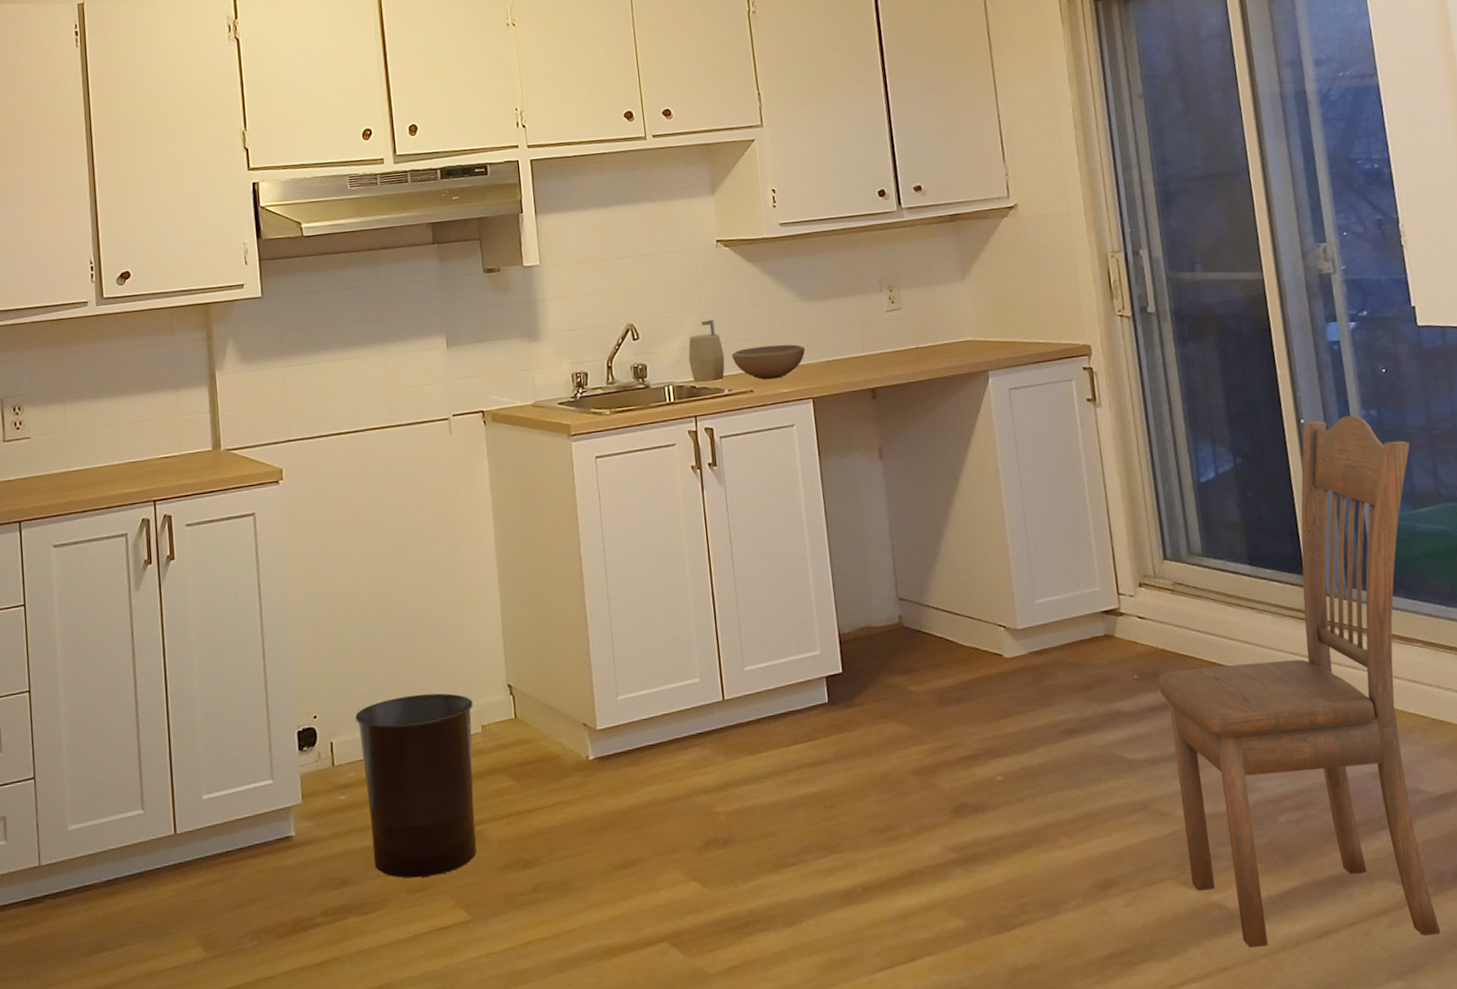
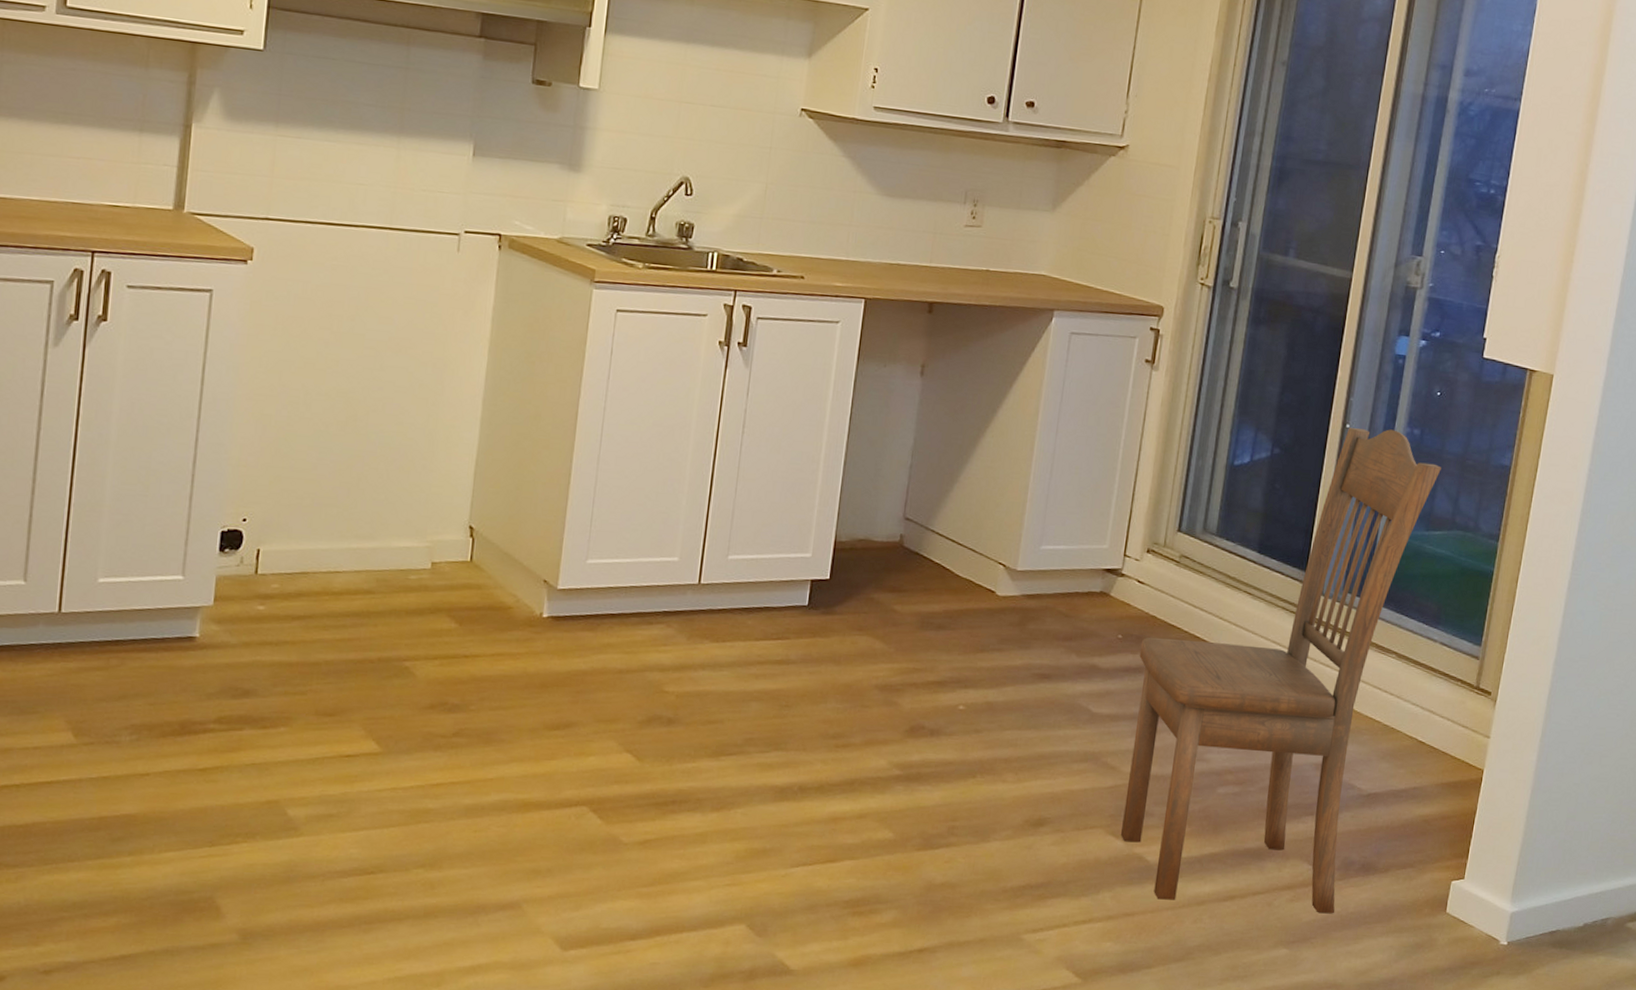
waste bin: present [354,693,477,878] -> none [284,516,427,703]
soap dispenser: present [688,319,725,383] -> none [741,191,782,259]
bowl: present [731,344,806,380] -> none [789,231,870,270]

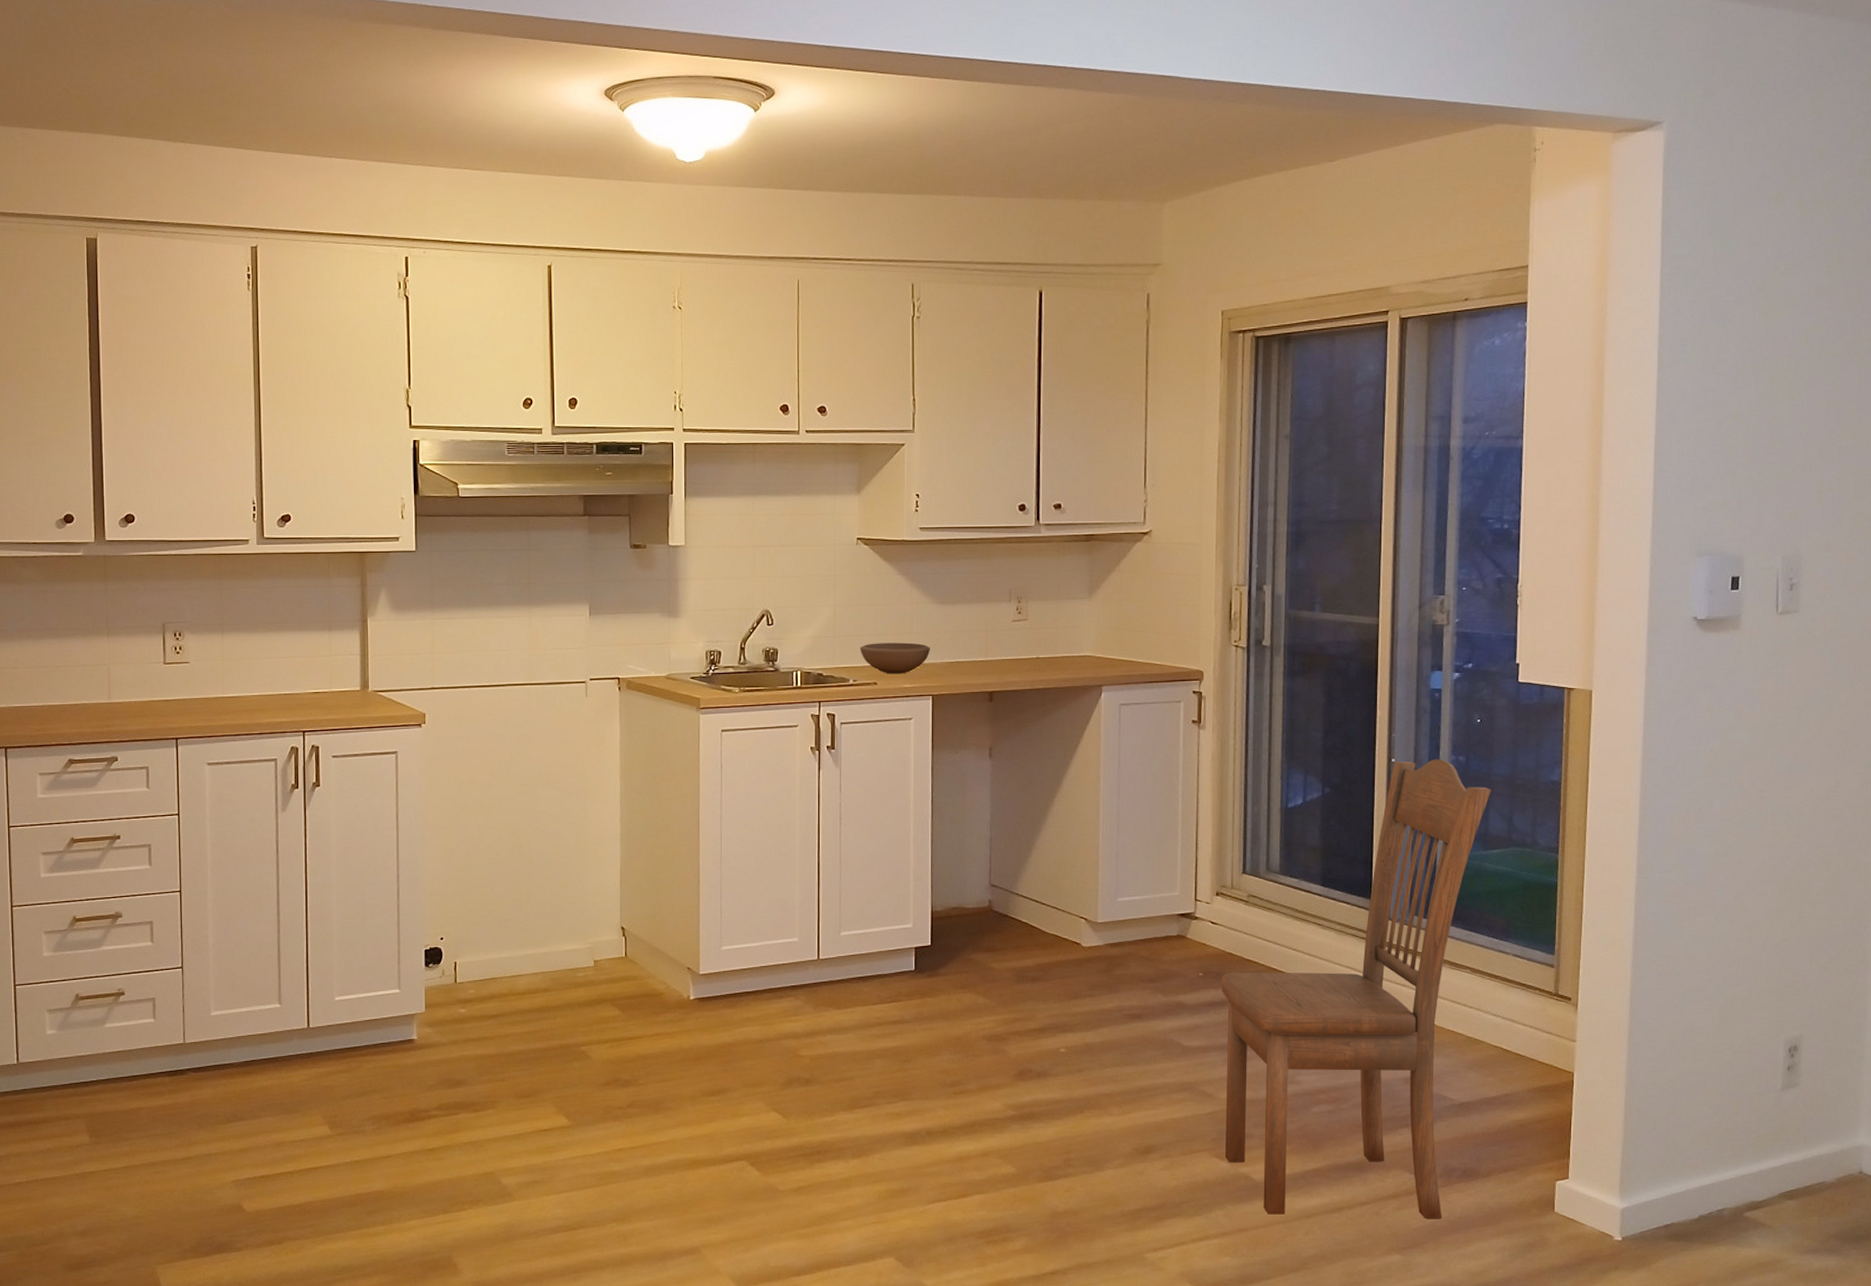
bowl: none [789,231,870,270] -> present [860,642,931,674]

